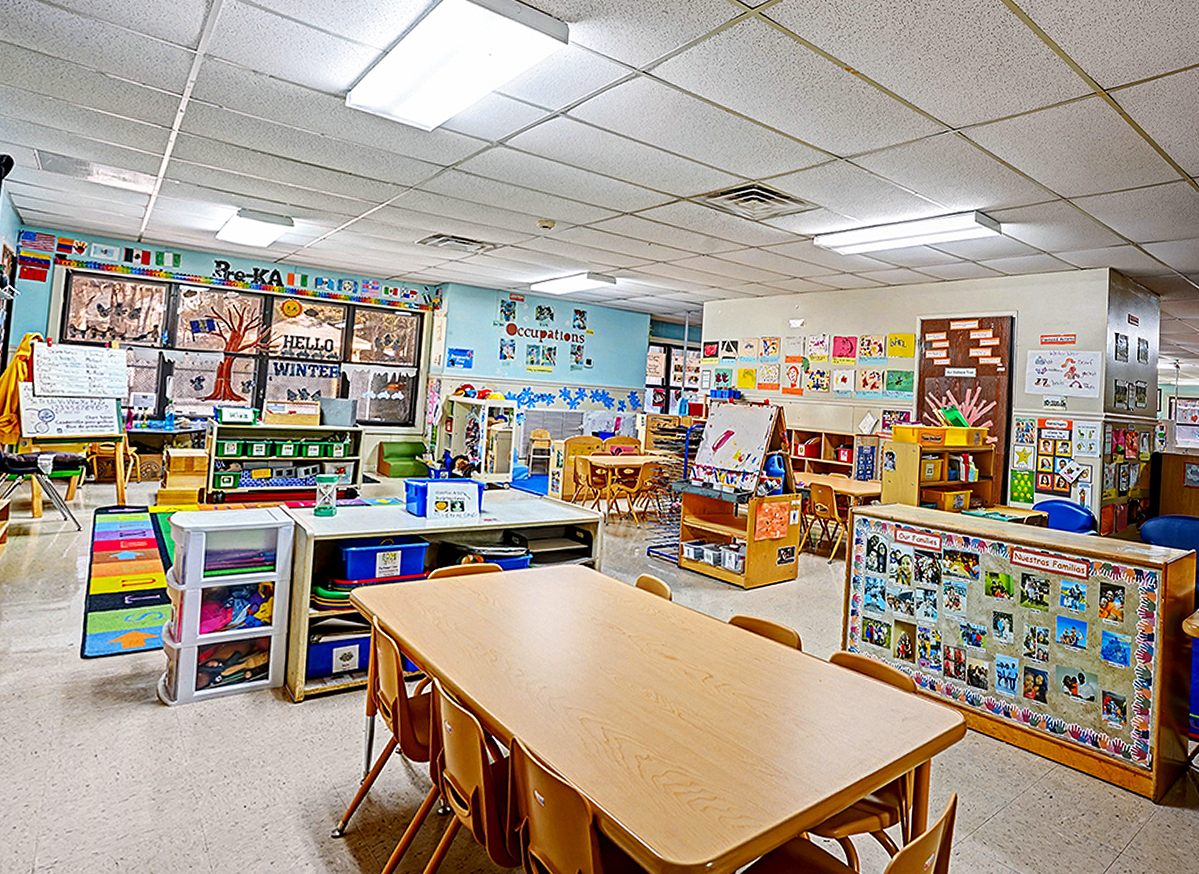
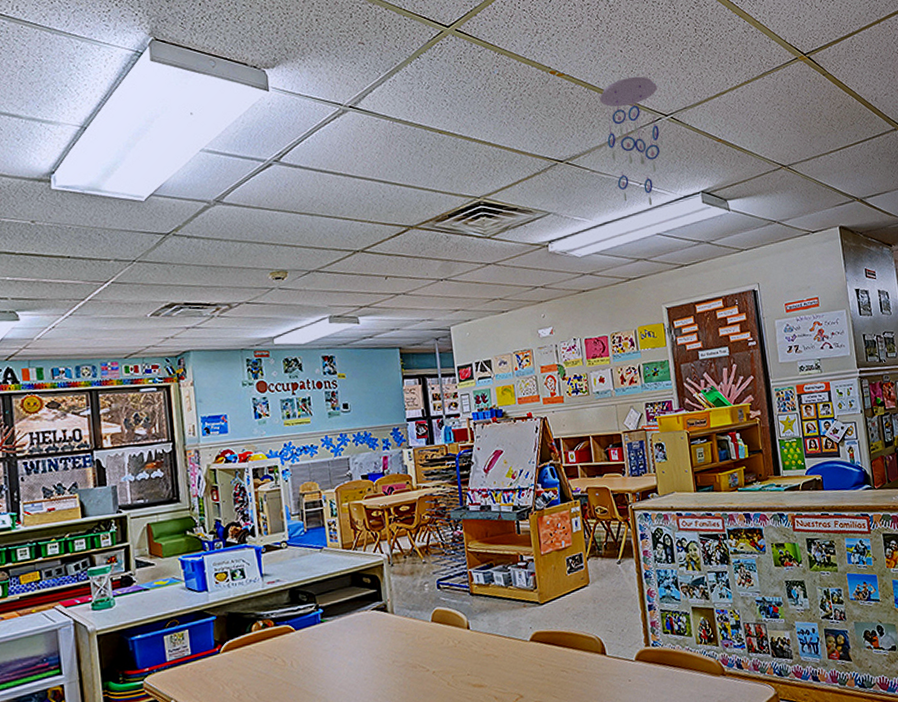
ceiling mobile: none [890,85,950,216] -> present [600,76,660,206]

